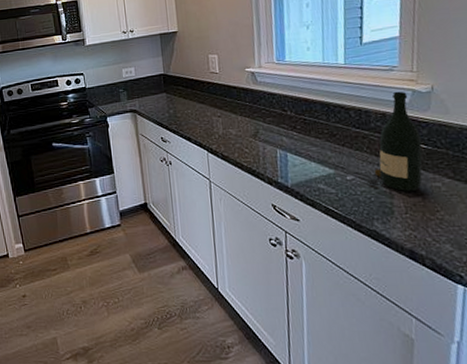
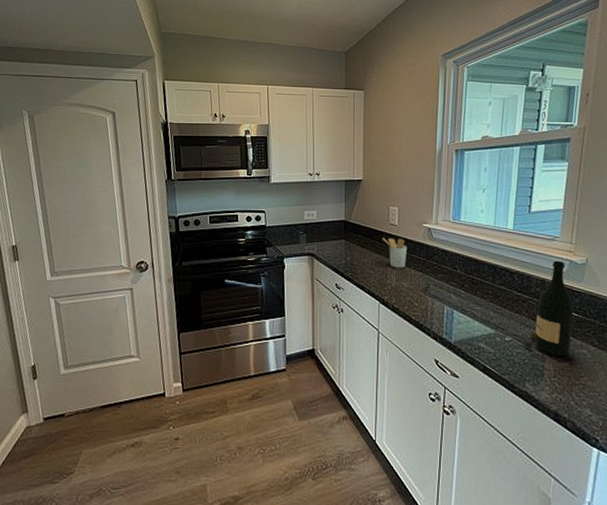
utensil holder: none [205,86,232,116] -> present [383,238,408,268]

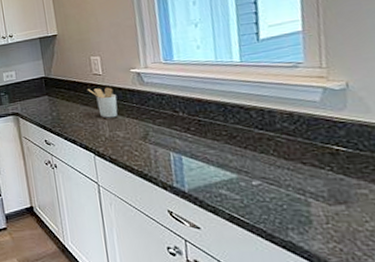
wine bottle: present [518,260,574,356] -> none [269,89,344,198]

